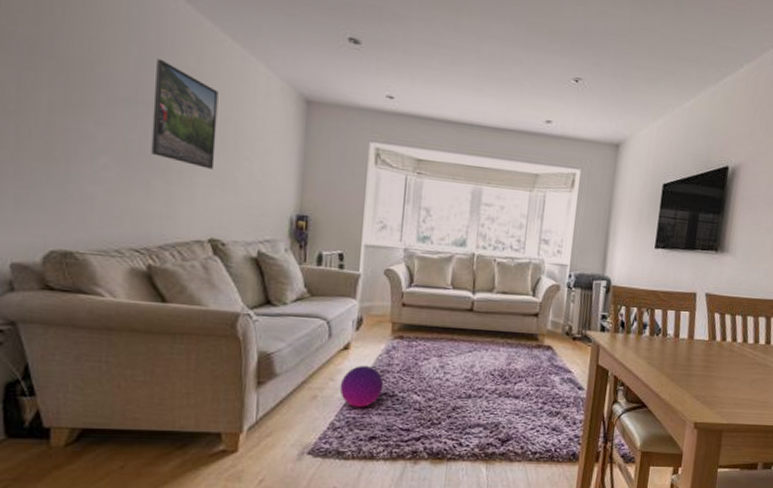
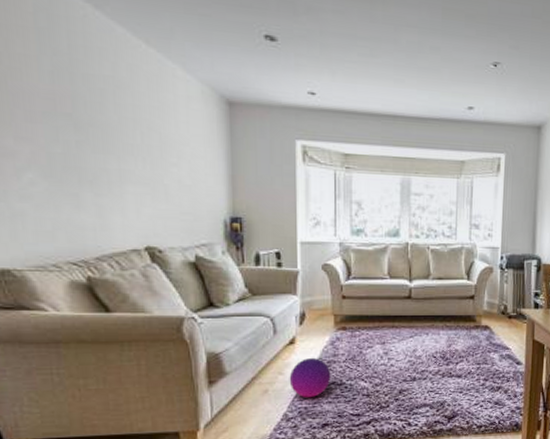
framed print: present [151,58,219,169] -> none [71,68,143,178]

